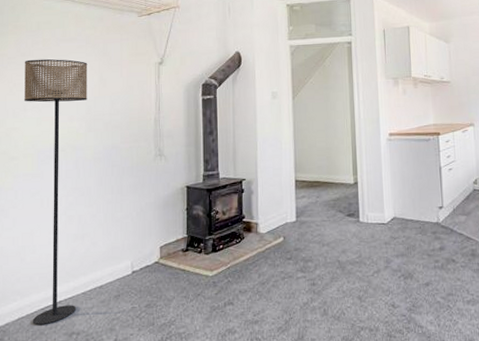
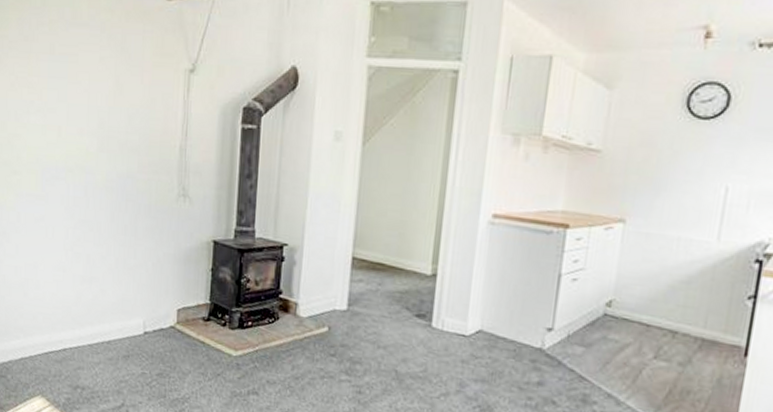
floor lamp: present [24,59,88,326] -> none [27,46,102,372]

